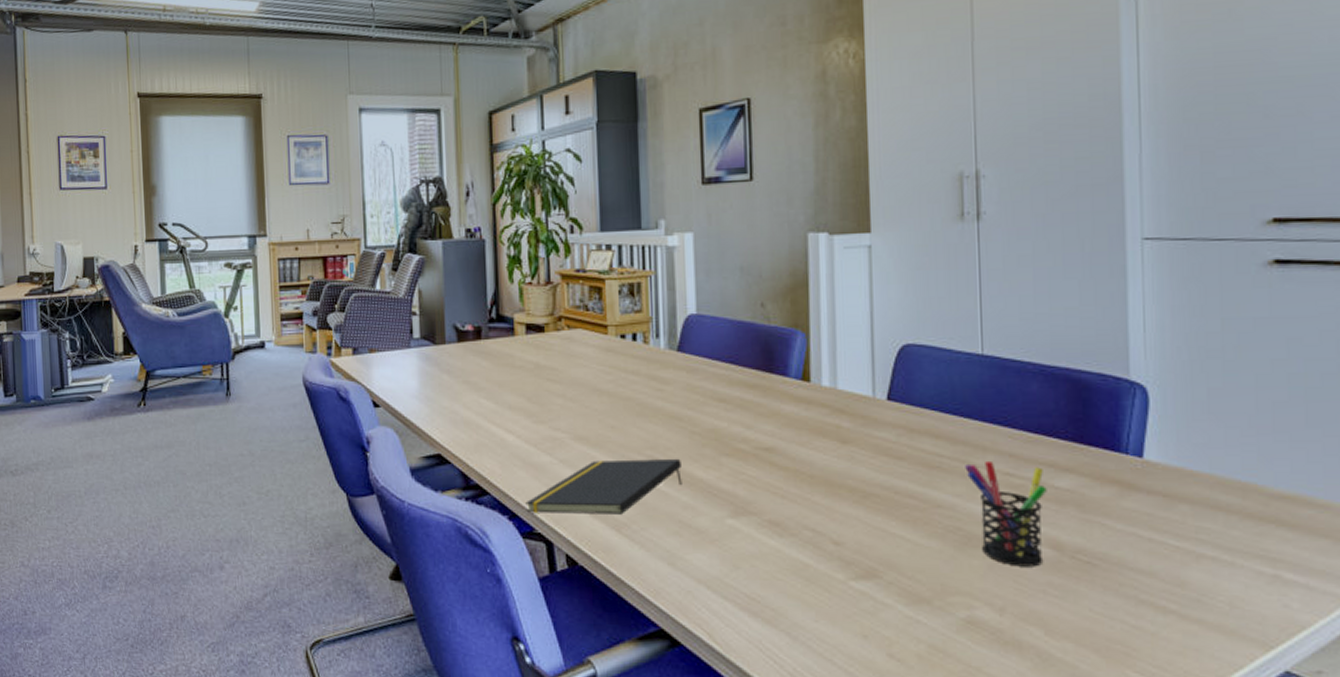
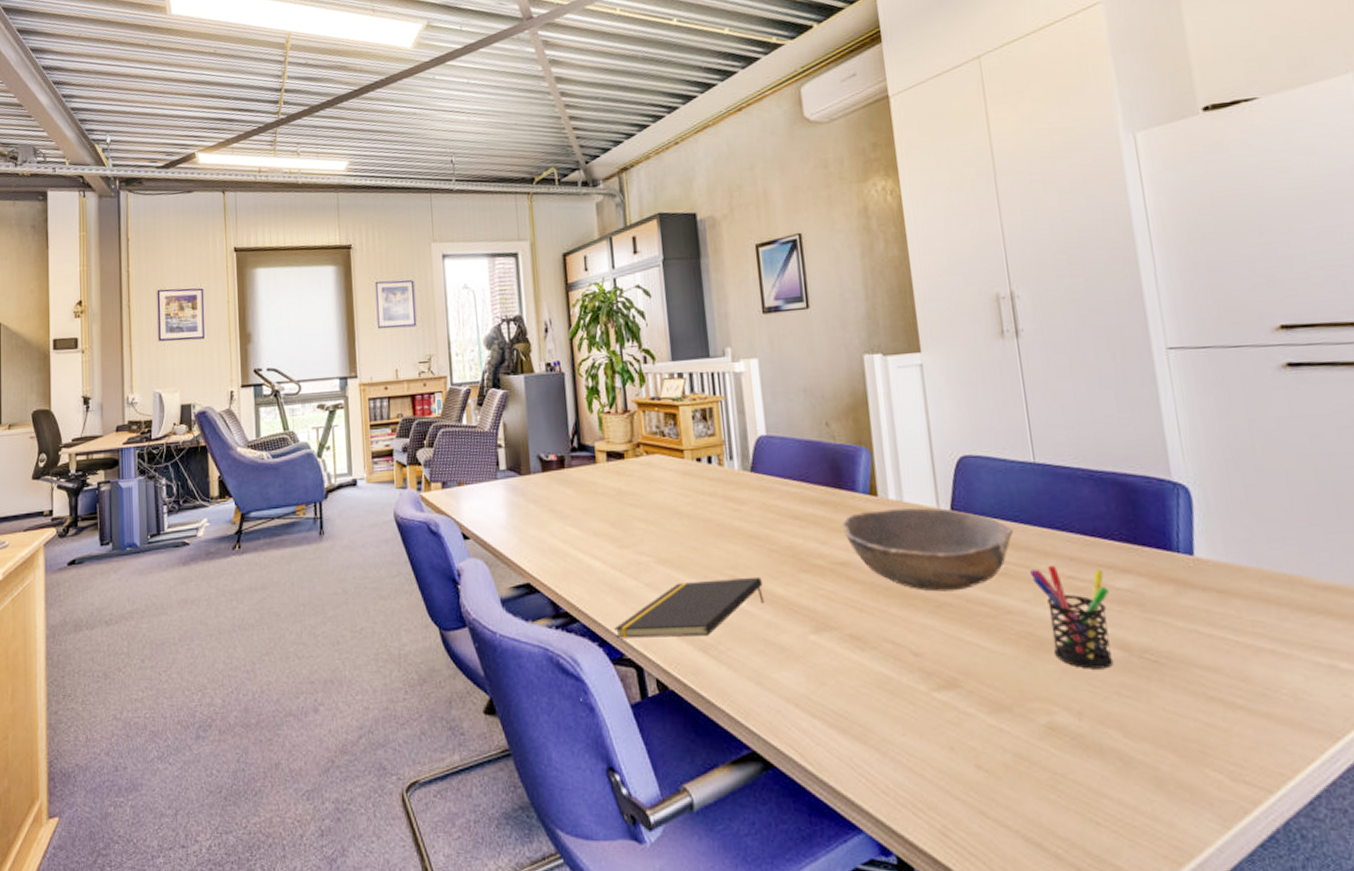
bowl: none [770,396,951,482] -> present [842,507,1013,592]

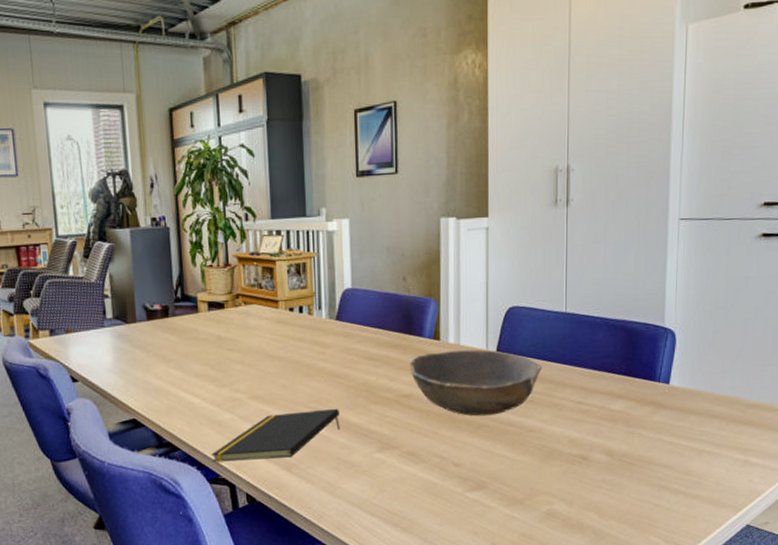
pen holder: present [1030,564,1114,669] -> none [550,393,605,471]

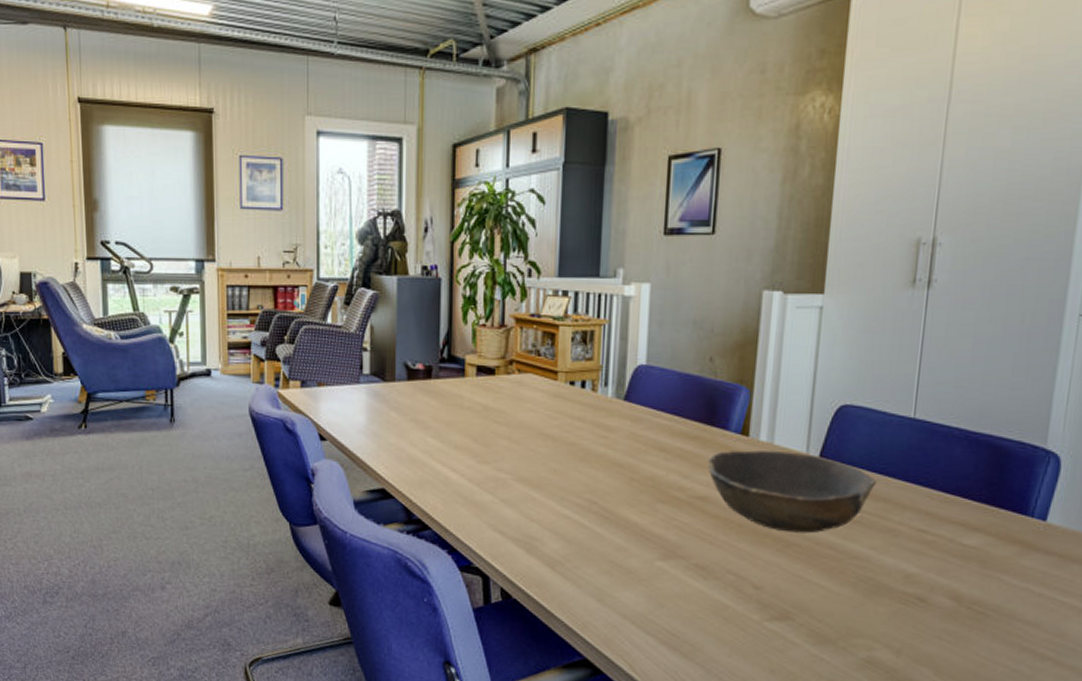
notepad: present [211,408,340,463] -> none [465,501,618,553]

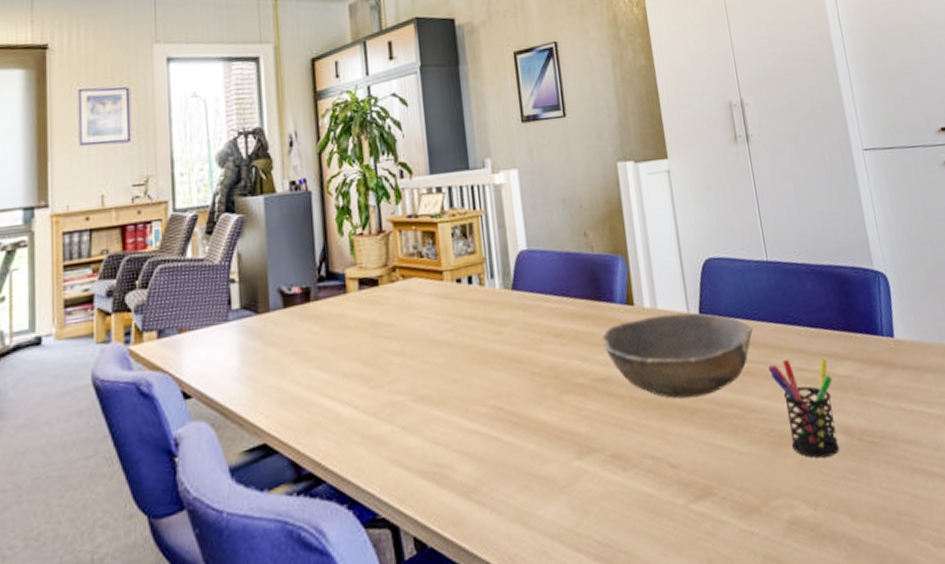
pen holder: none [883,517,956,616] -> present [768,359,840,458]

